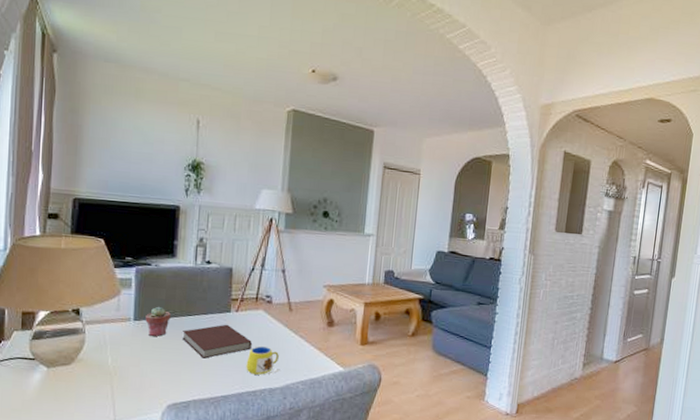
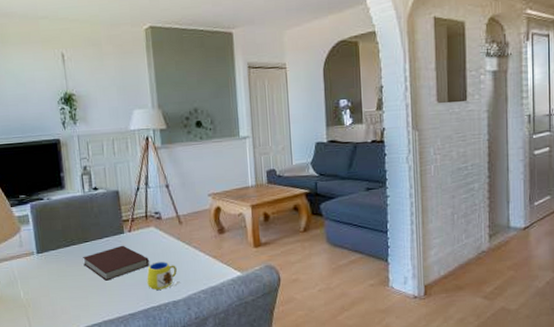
potted succulent: present [145,306,171,336] -> none [47,237,70,266]

